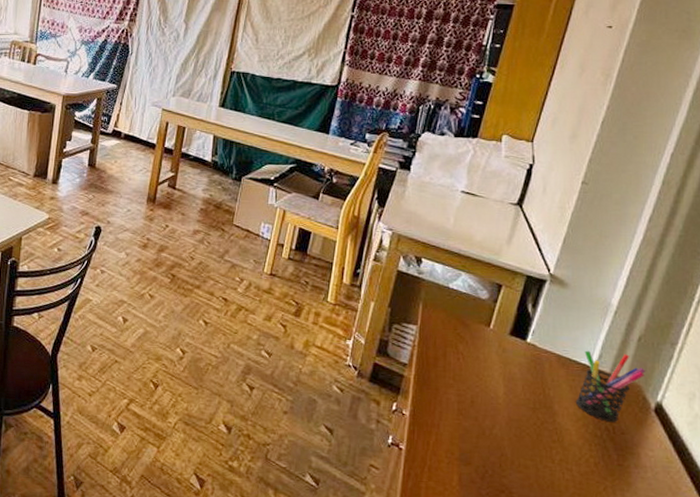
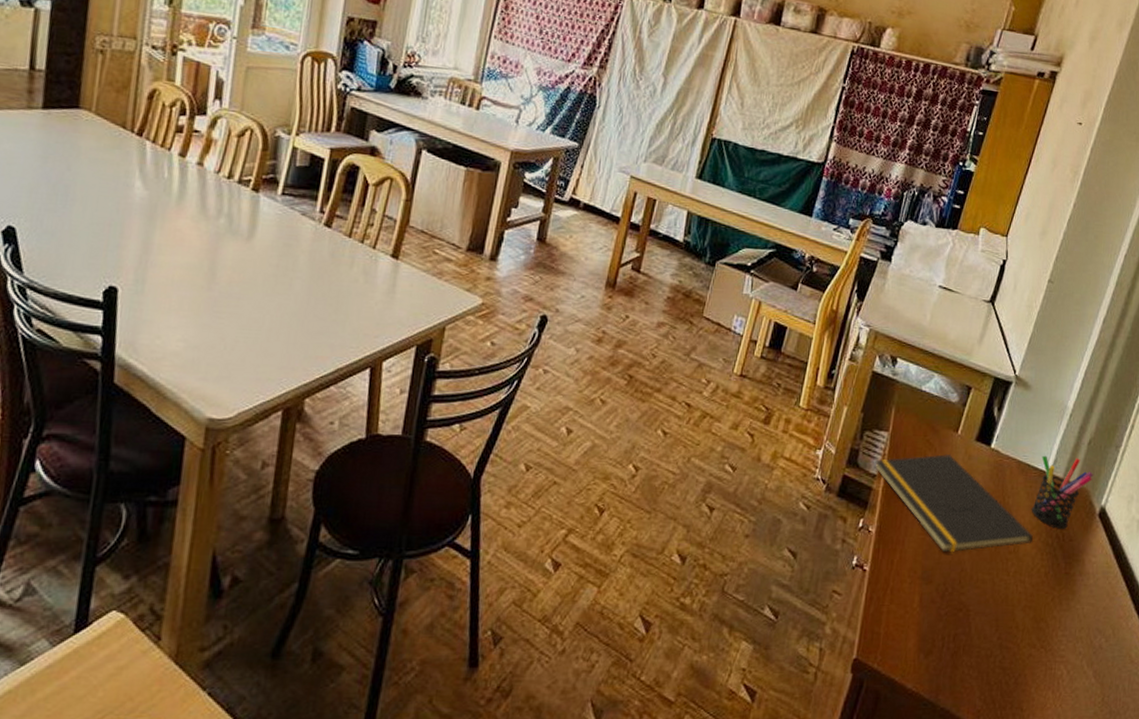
notepad: none [405,346,578,438] -> present [875,453,1033,553]

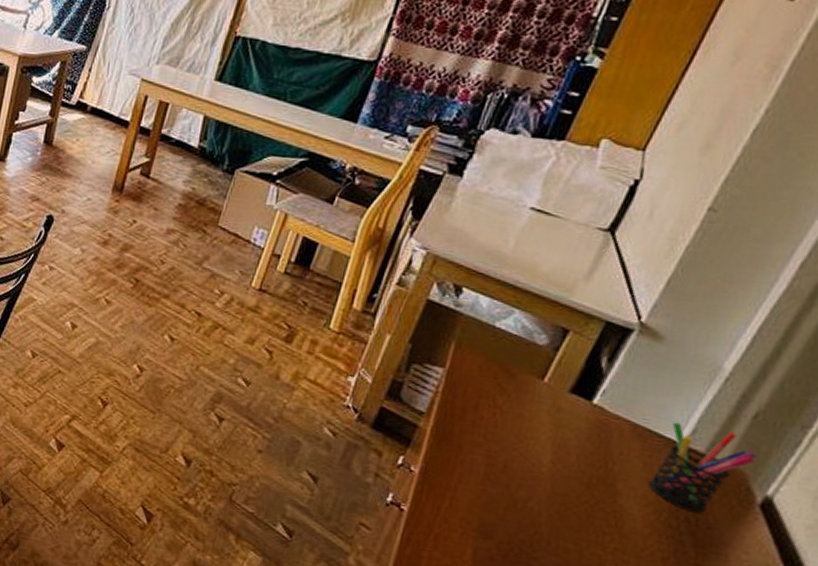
notepad: present [875,453,1033,553] -> none [423,396,648,522]

